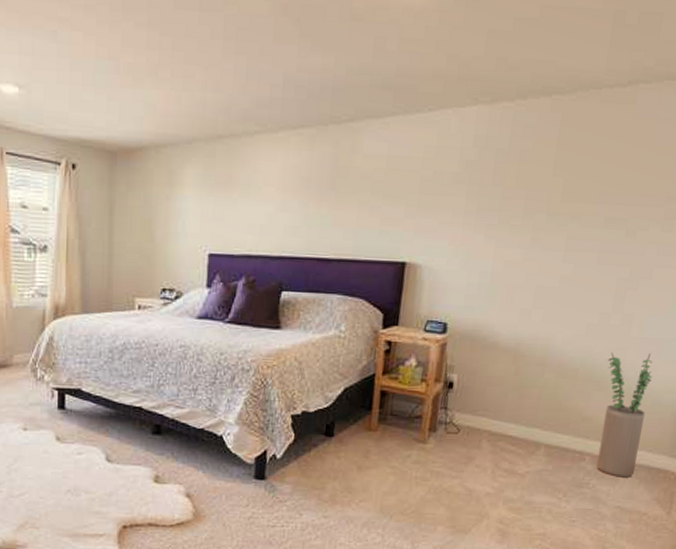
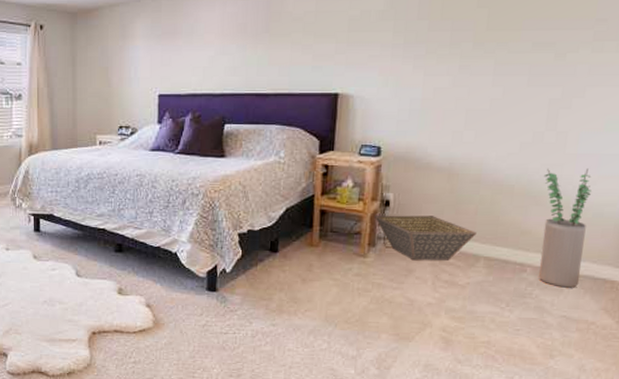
basket: none [437,397,539,448] -> present [375,215,477,261]

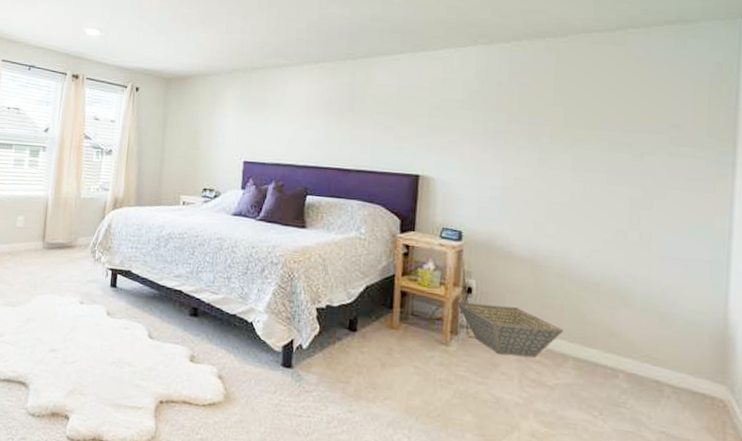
vase: present [538,168,592,288] -> none [630,268,681,401]

